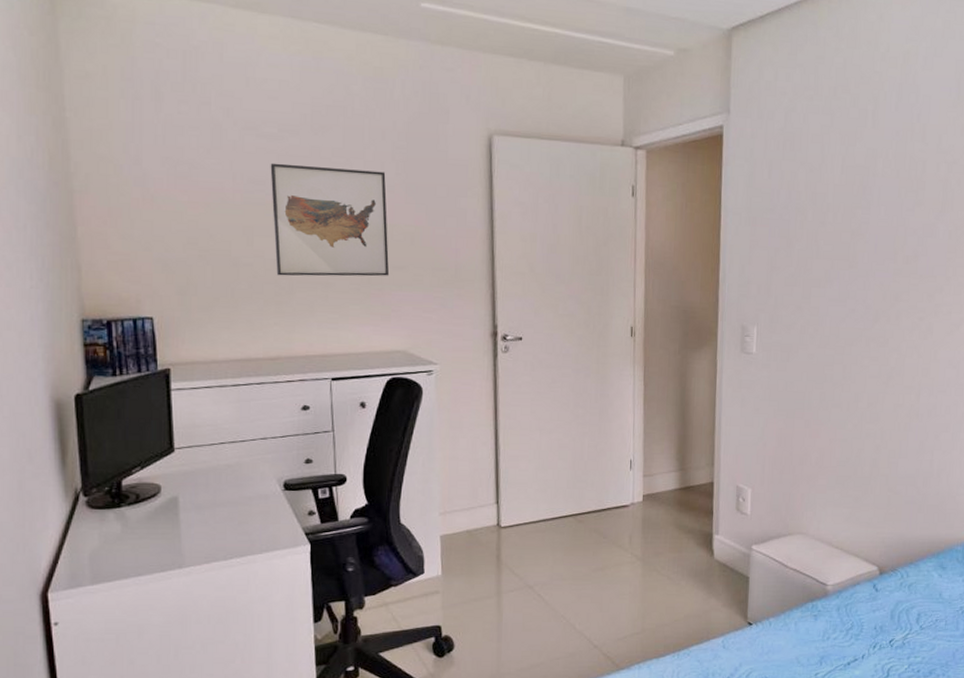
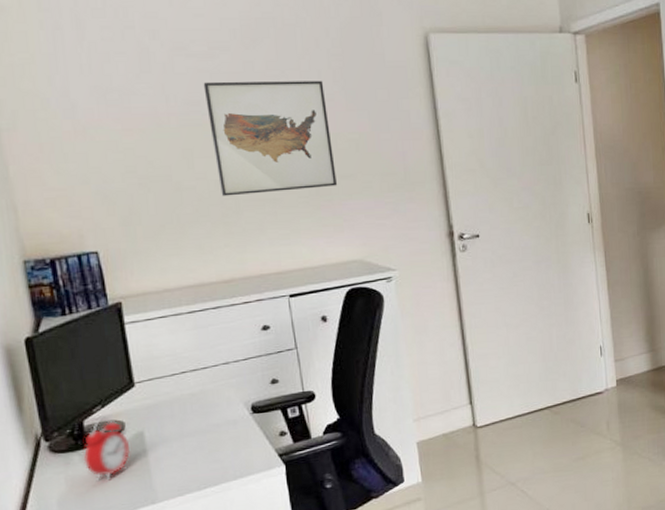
alarm clock: none [118,478,164,541] -> present [83,416,131,481]

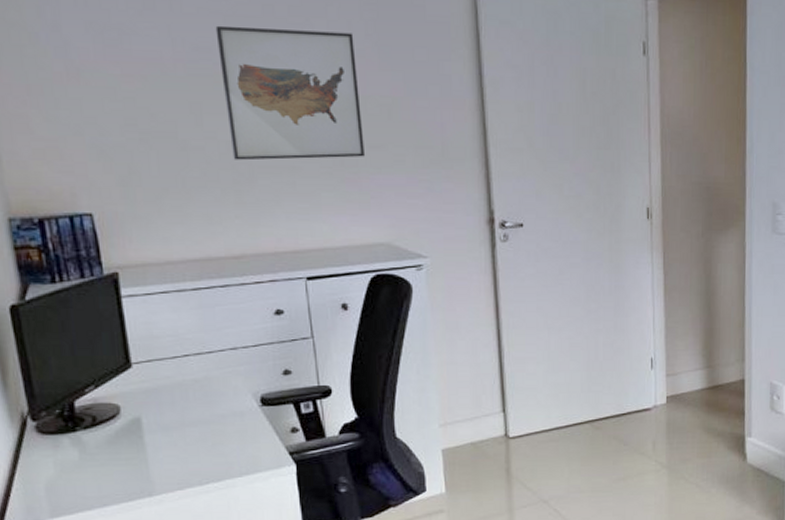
alarm clock: present [83,416,131,481] -> none [74,398,127,468]

